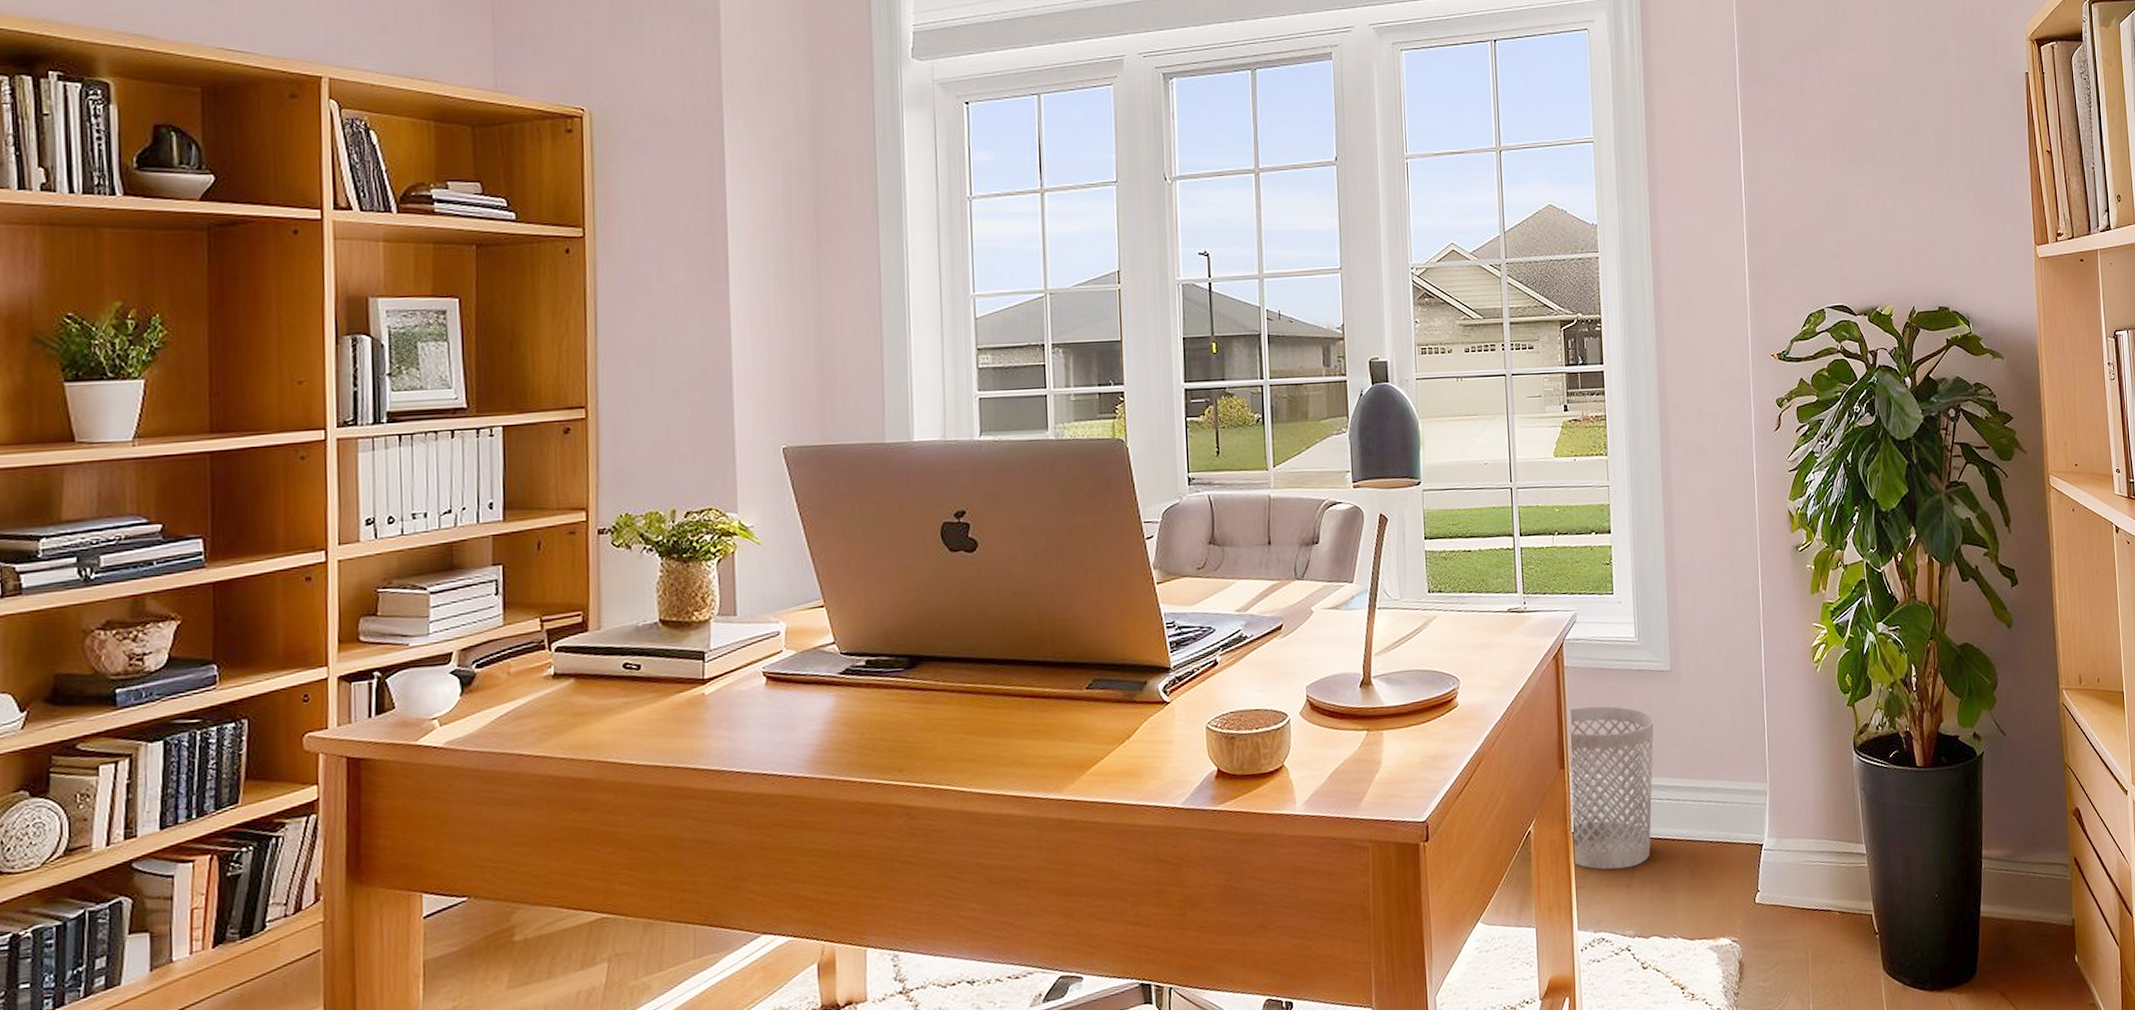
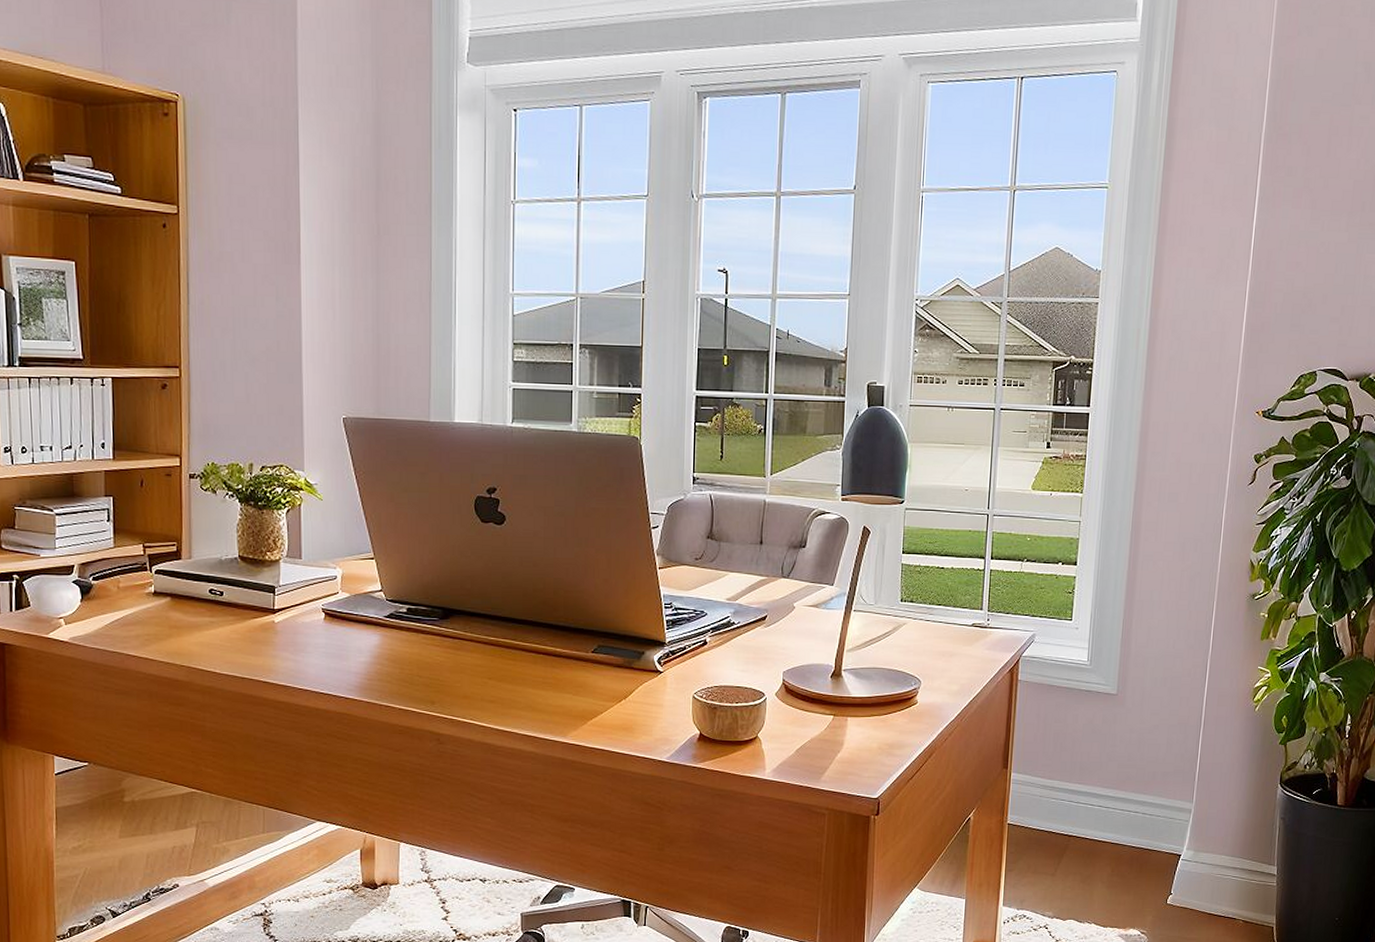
wastebasket: present [1569,706,1654,870] -> none [1005,717,1095,860]

